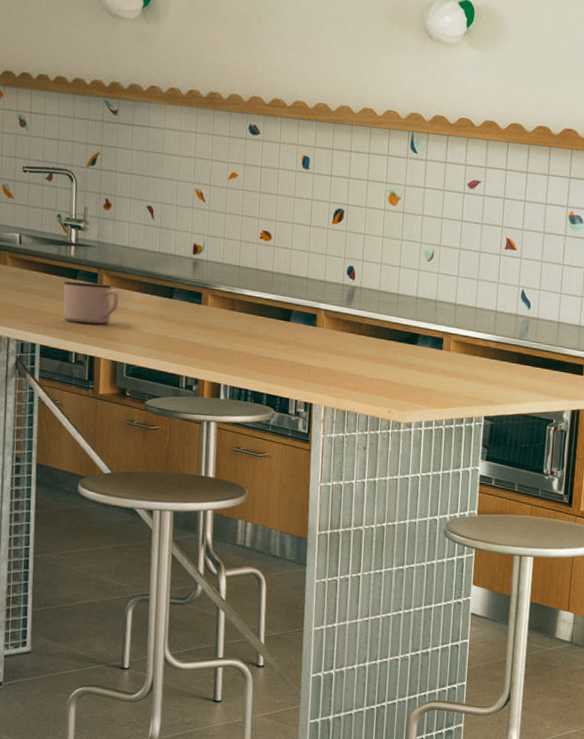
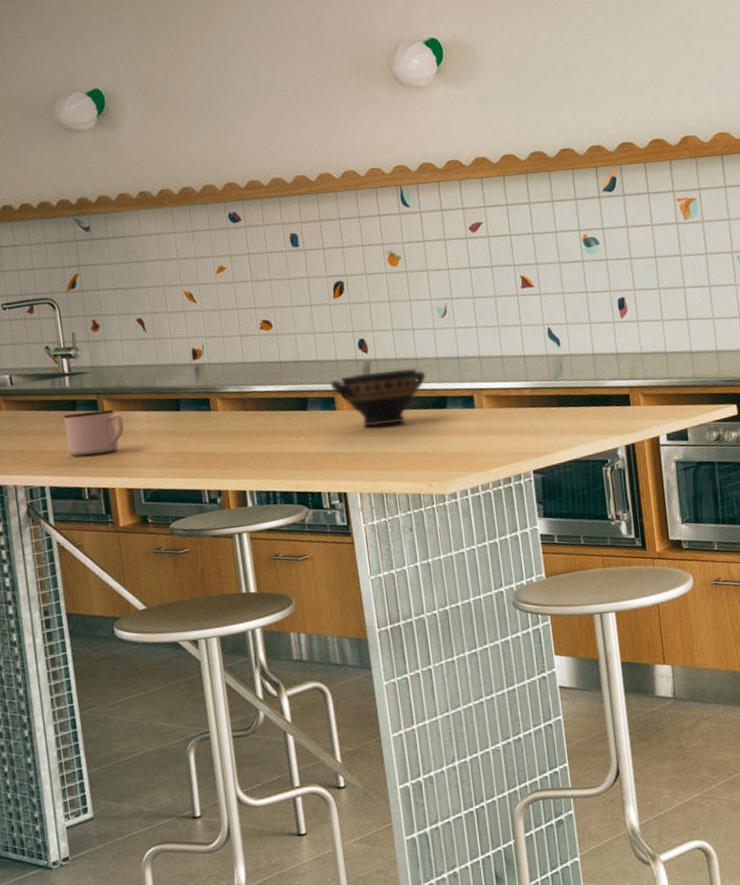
bowl: none [315,297,405,350] -> present [330,367,427,427]

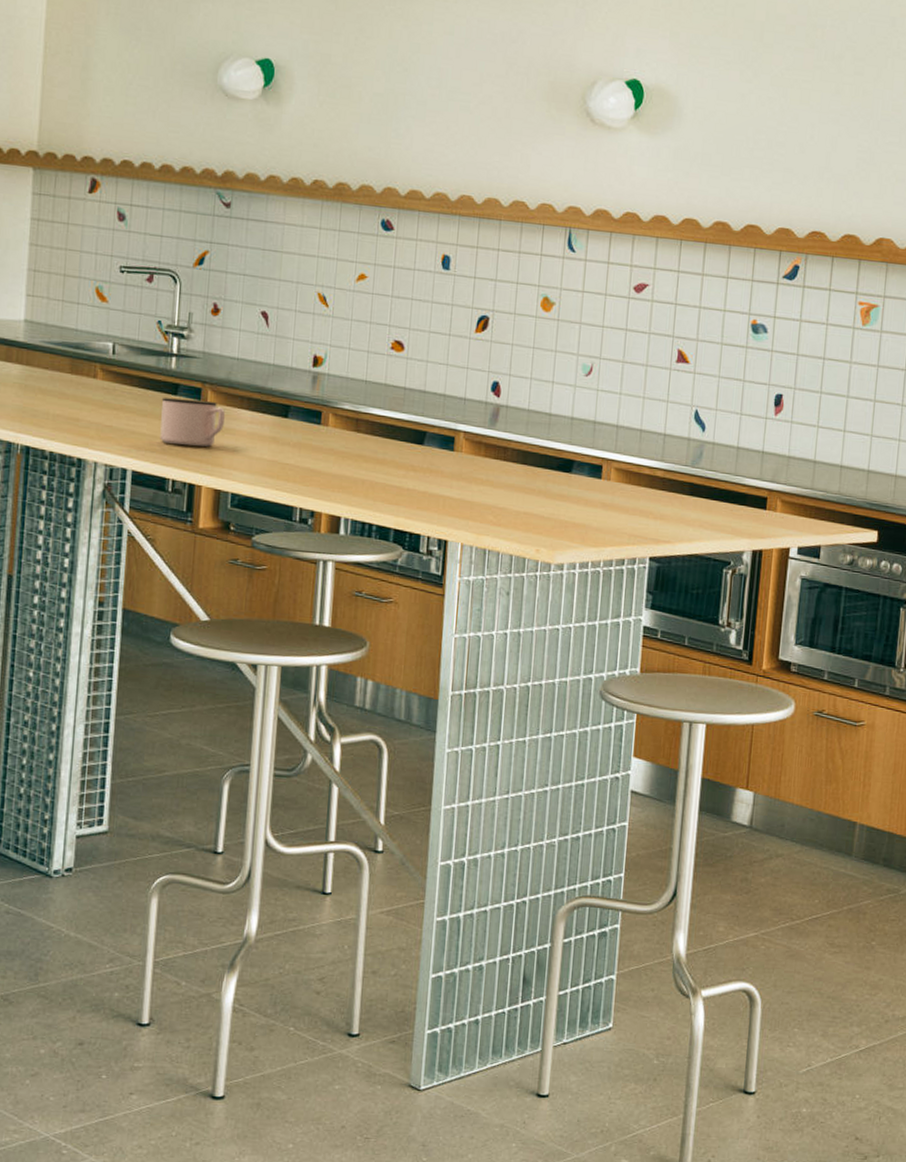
bowl: present [330,367,427,427] -> none [453,417,558,479]

